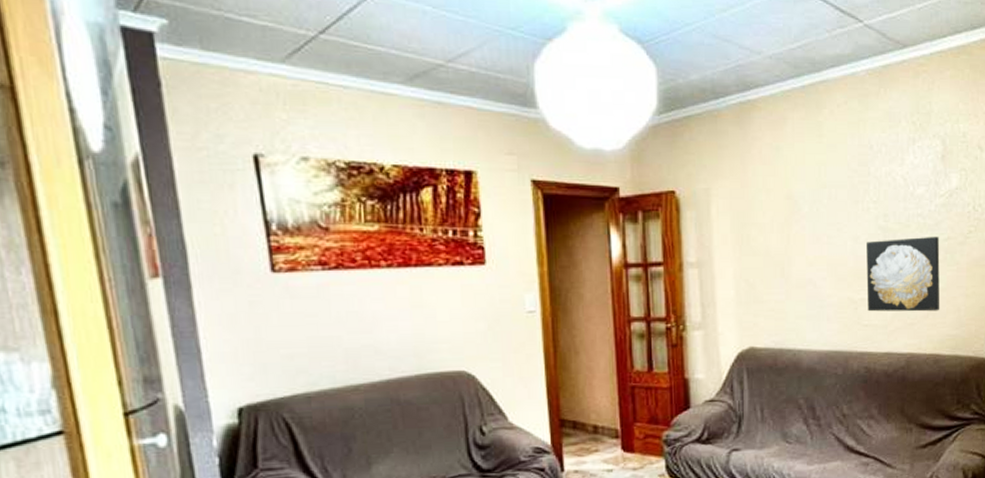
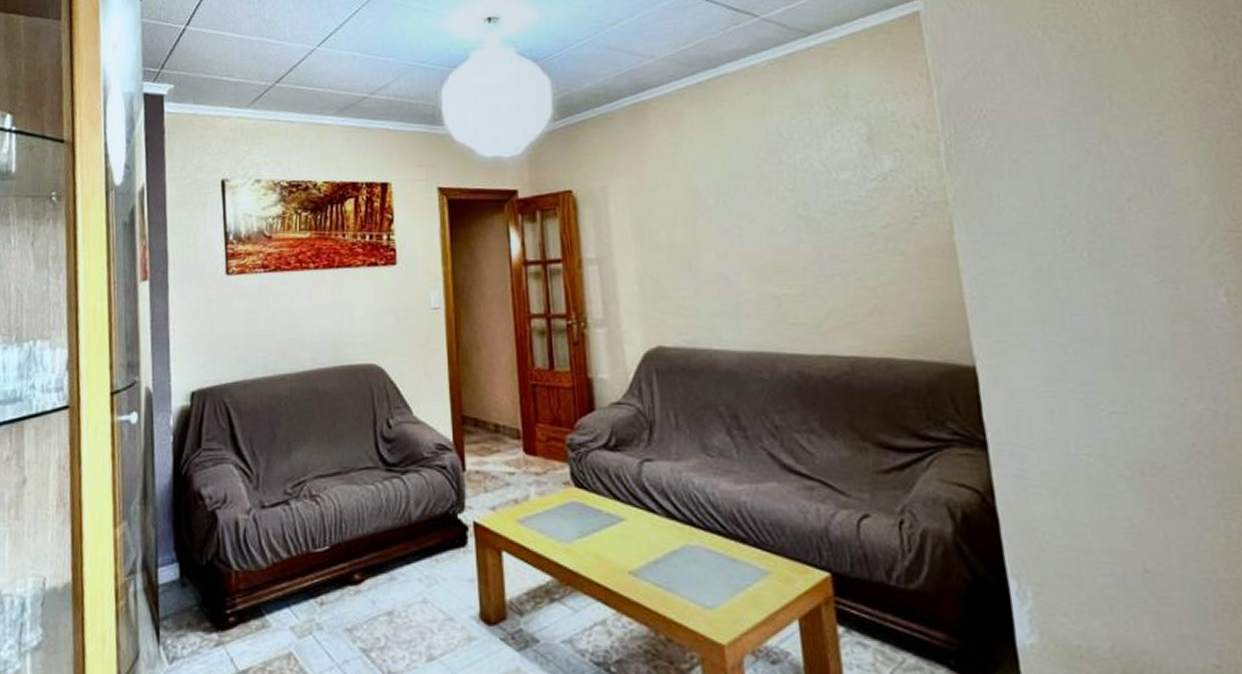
wall art: present [866,236,940,312] -> none [785,223,888,309]

